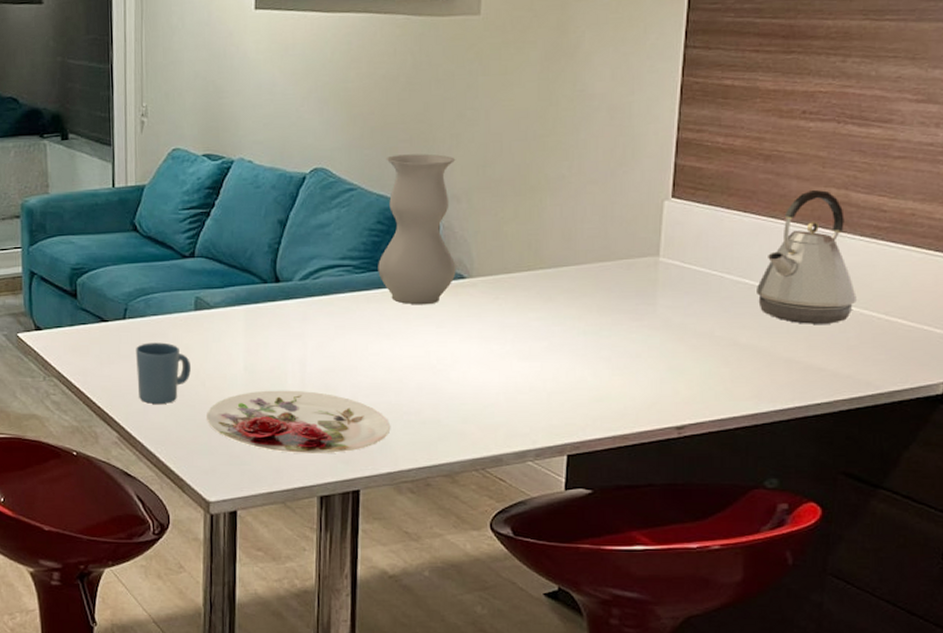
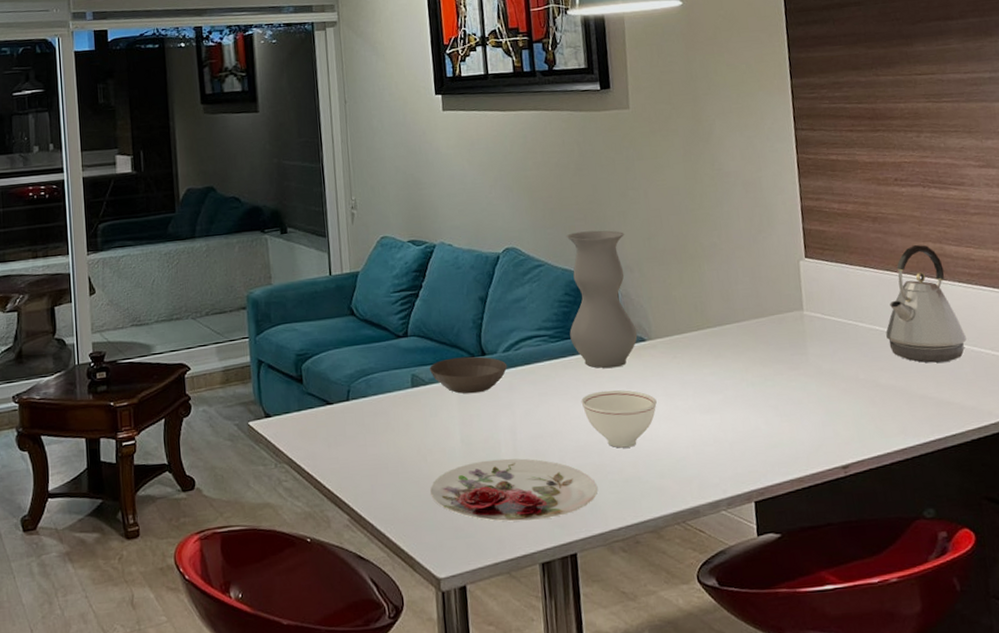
mug: present [136,342,191,404] -> none [360,421,413,483]
bowl: none [216,282,303,321] -> present [429,356,508,394]
bowl: none [382,328,469,389] -> present [581,390,657,448]

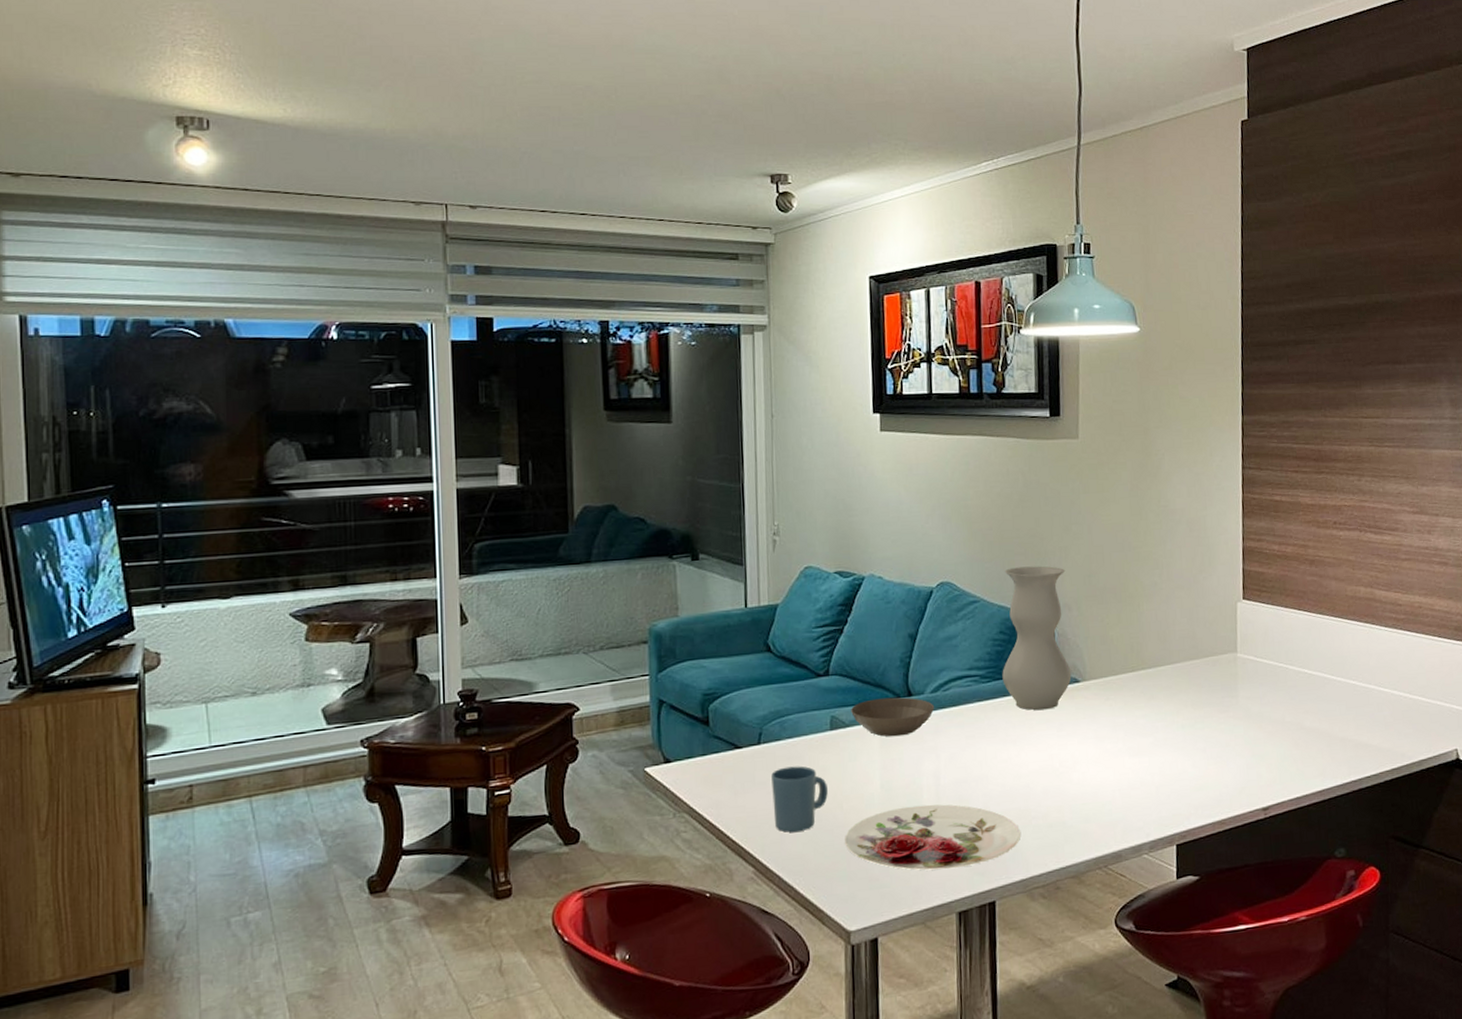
mug: none [360,421,413,483] -> present [771,765,828,832]
bowl: present [581,390,657,448] -> none [1009,732,1086,793]
kettle: present [886,244,967,363] -> none [1314,588,1388,706]

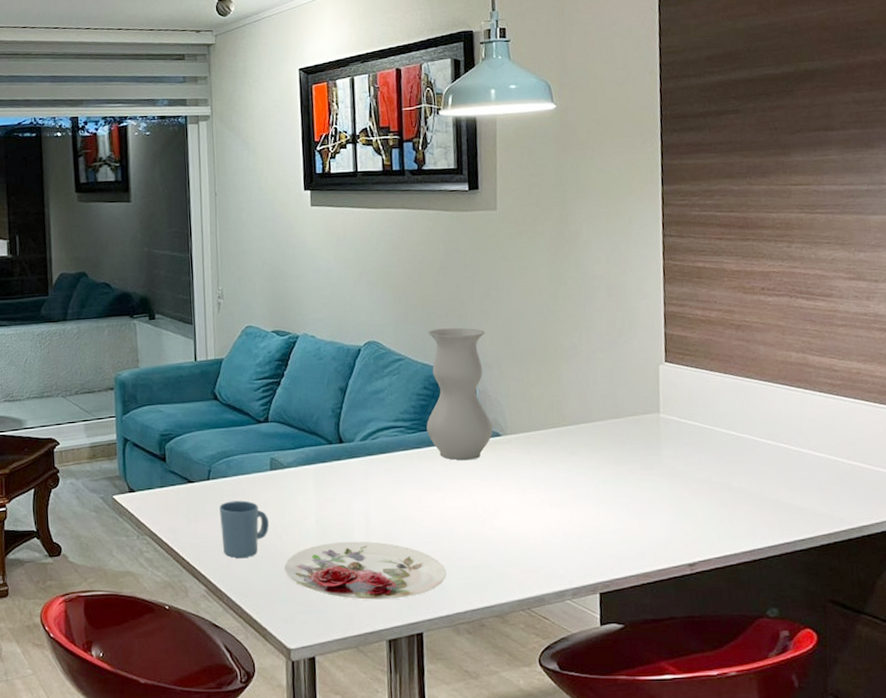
bowl: present [851,697,935,737] -> none [288,443,364,479]

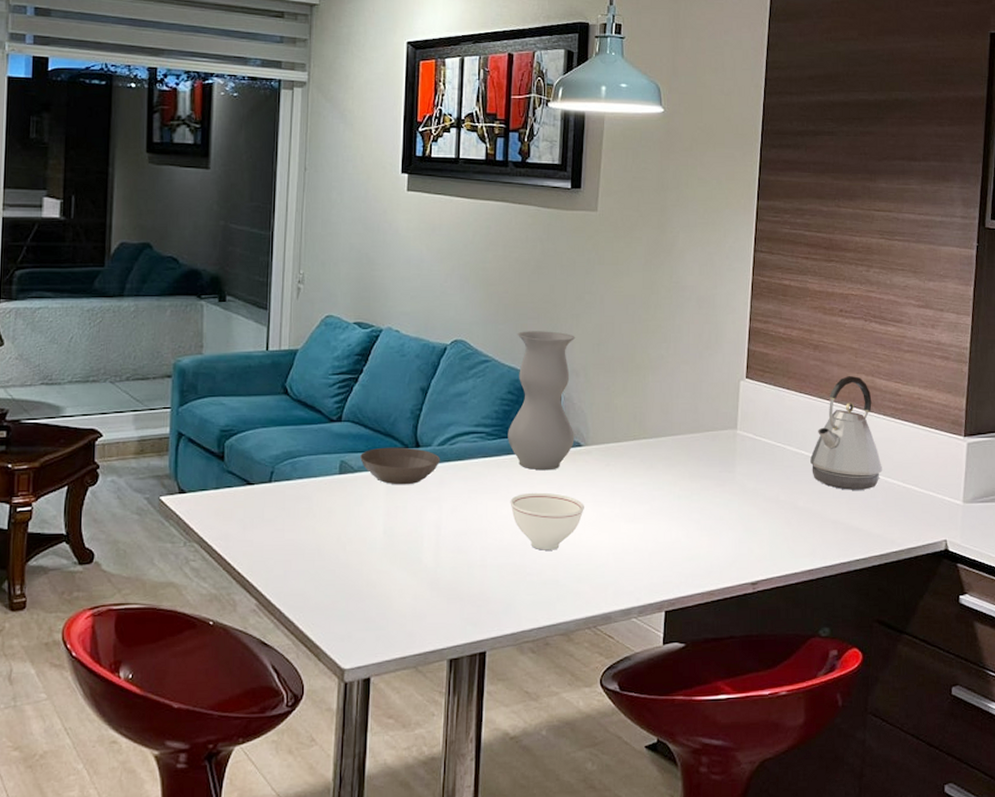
mug: present [219,500,269,558] -> none [279,506,332,569]
plate: present [284,541,447,601] -> none [346,553,516,617]
bowl: none [288,443,364,479] -> present [360,447,441,485]
bowl: none [434,481,509,537] -> present [510,492,584,551]
kettle: none [742,353,823,469] -> present [810,375,882,490]

